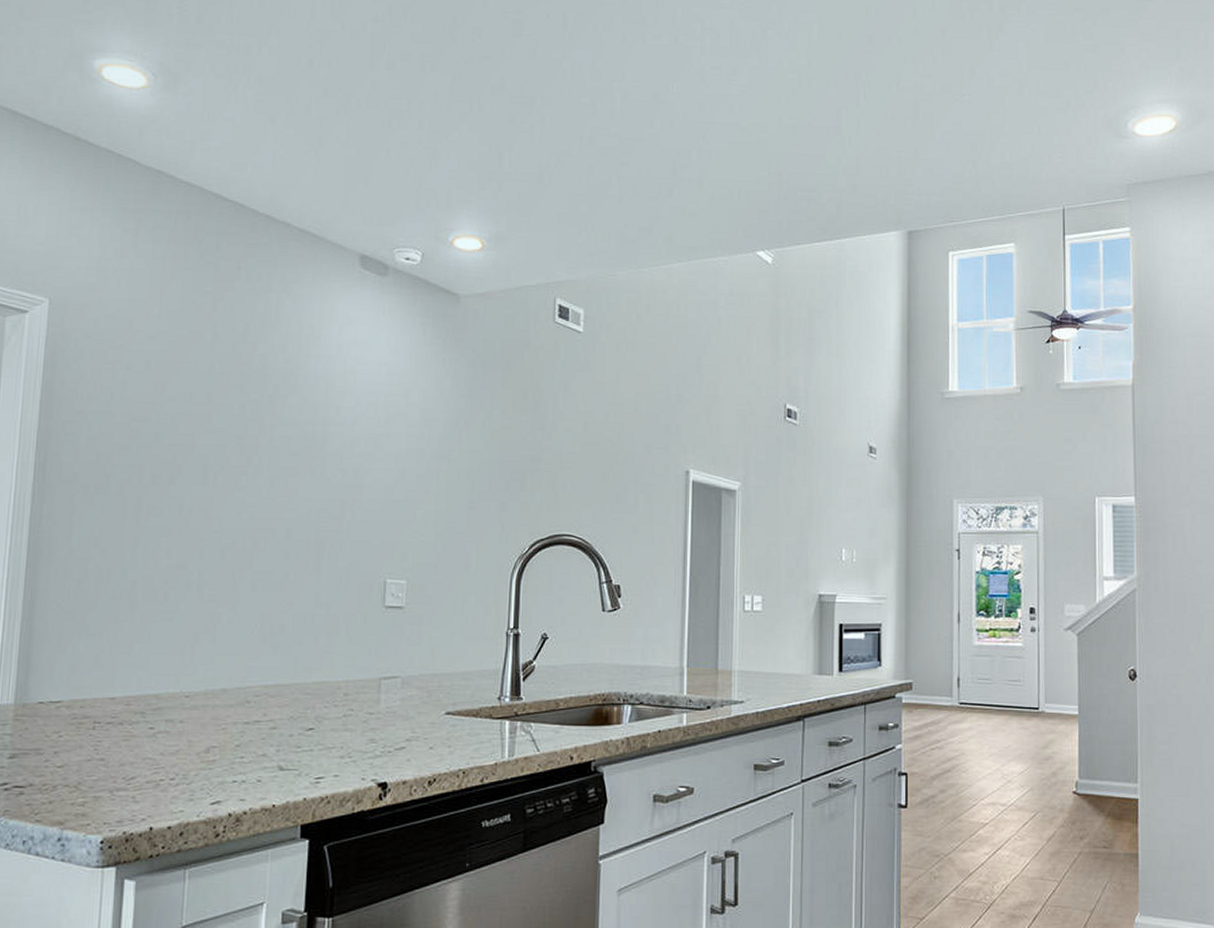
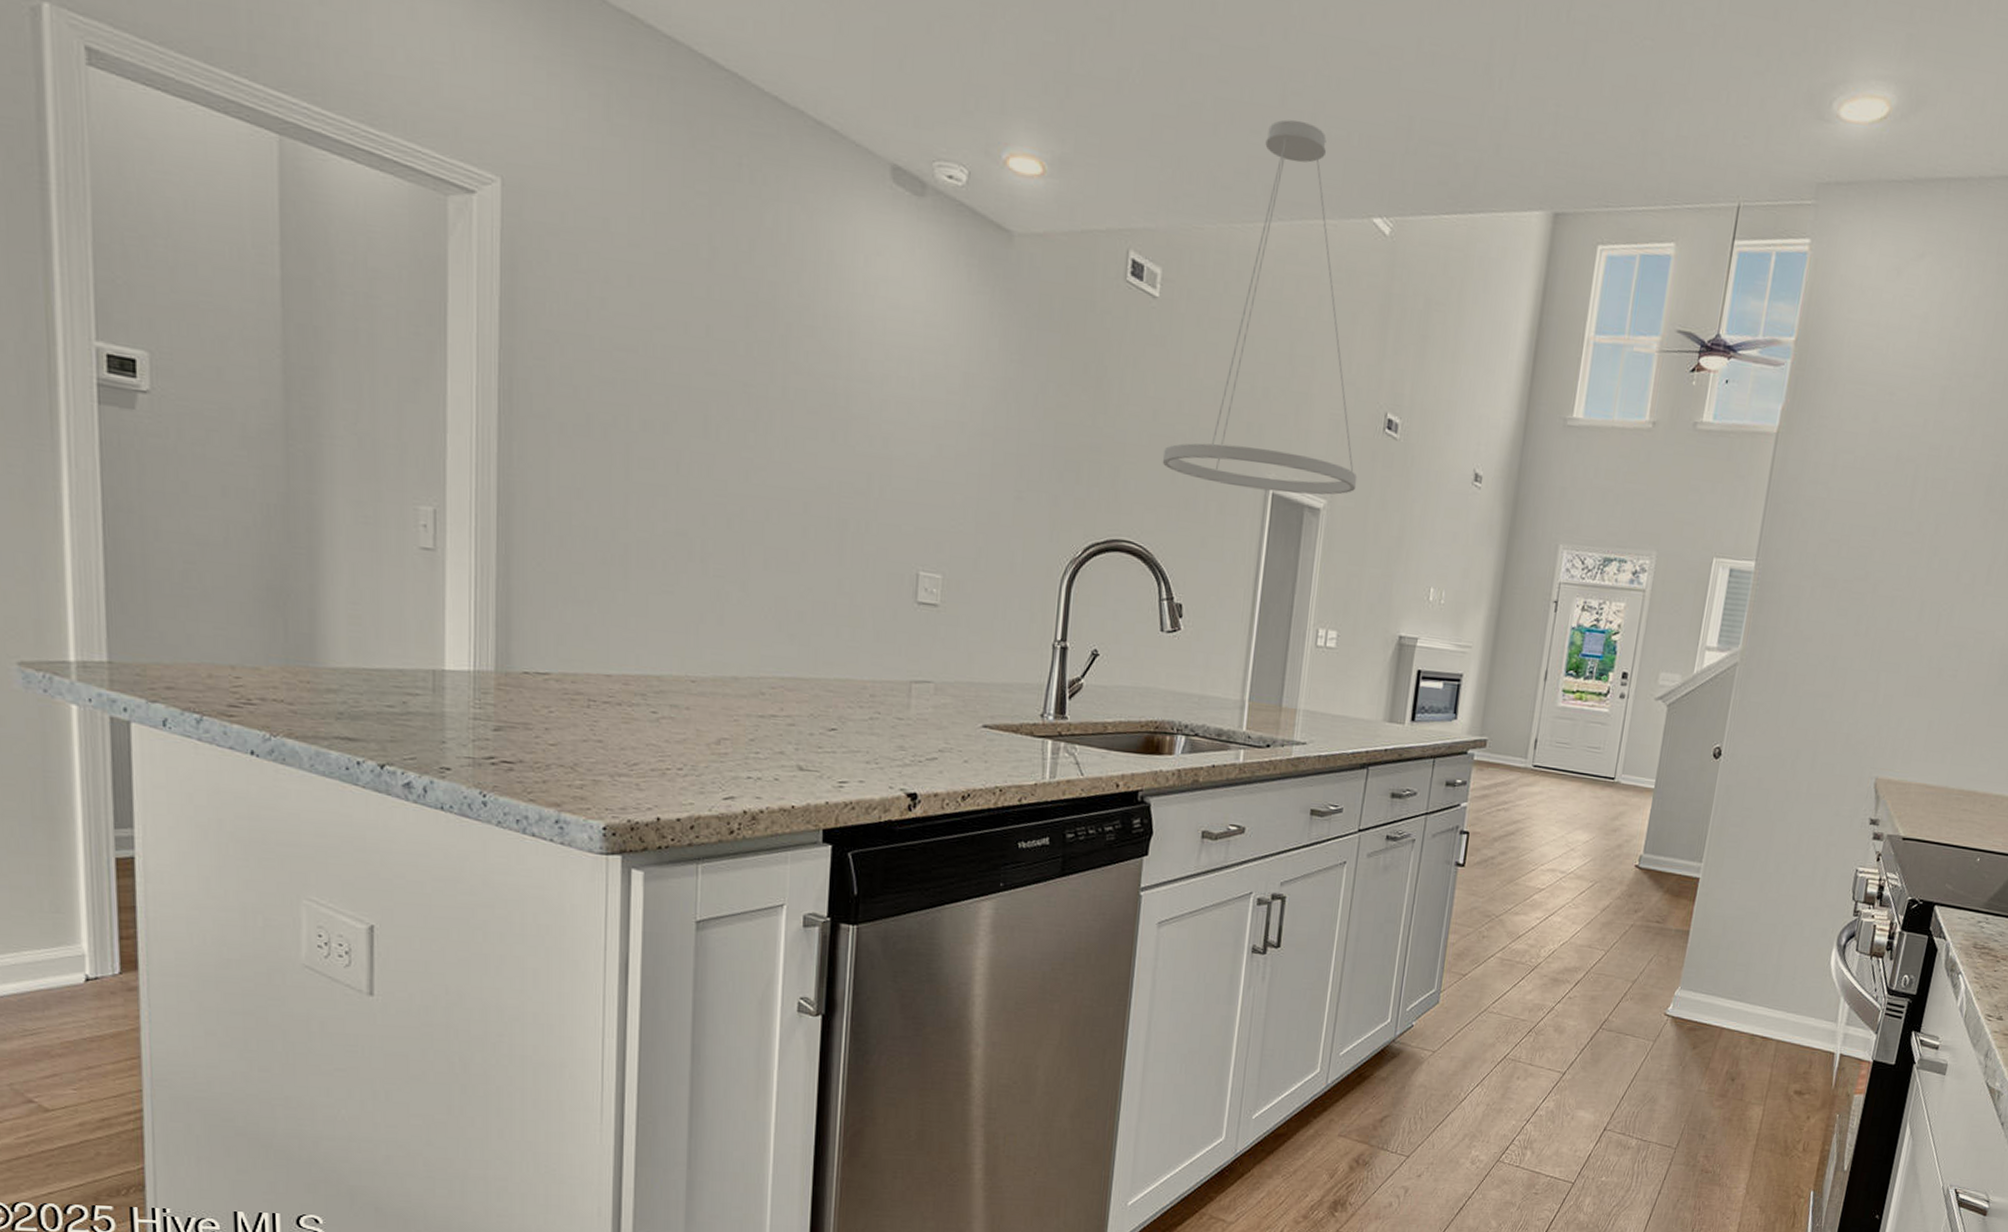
pendant light: none [594,186,766,480] -> present [1162,119,1358,495]

